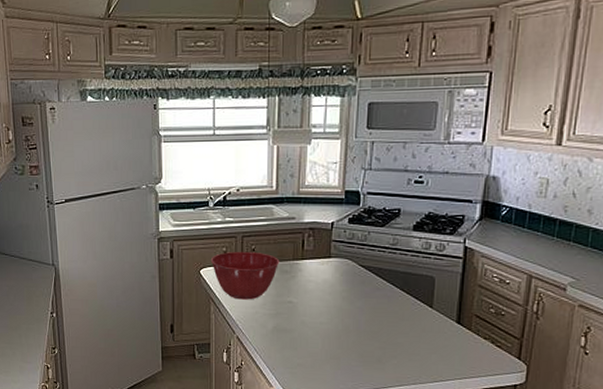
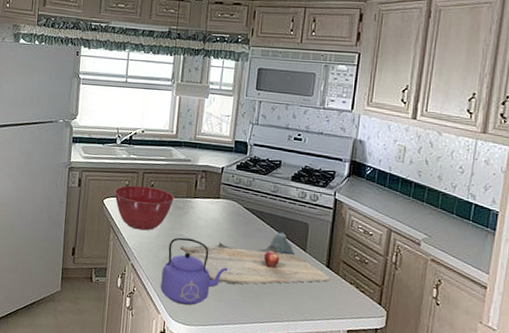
kettle: none [271,304,344,376] -> present [160,237,228,306]
cutting board: none [290,289,464,349] -> present [180,232,333,284]

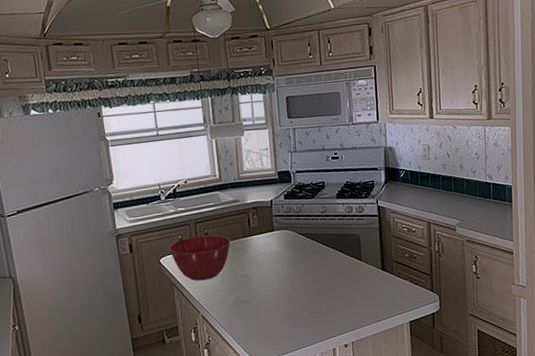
kettle: present [160,237,228,306] -> none [233,275,295,341]
cutting board: present [180,232,333,284] -> none [246,248,389,310]

